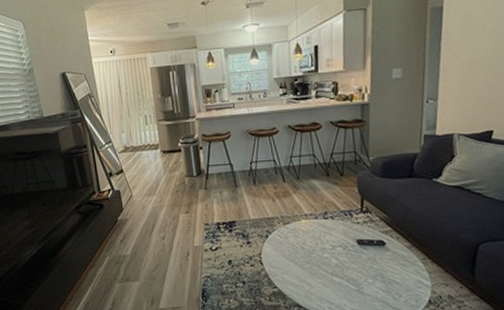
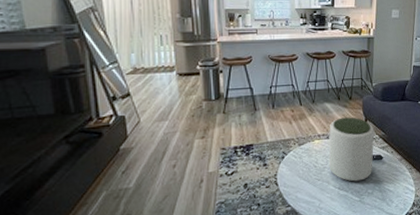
plant pot: none [317,195,374,268] -> present [328,117,375,182]

